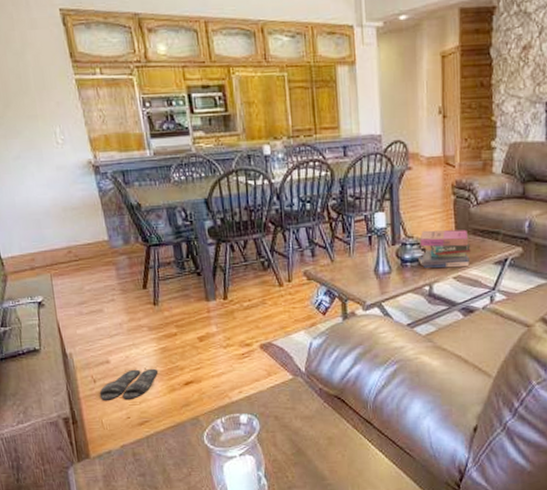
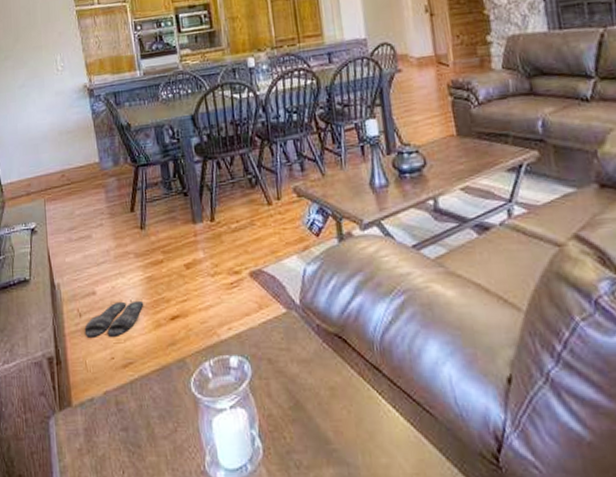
books: present [416,229,471,268] -> none [415,133,478,179]

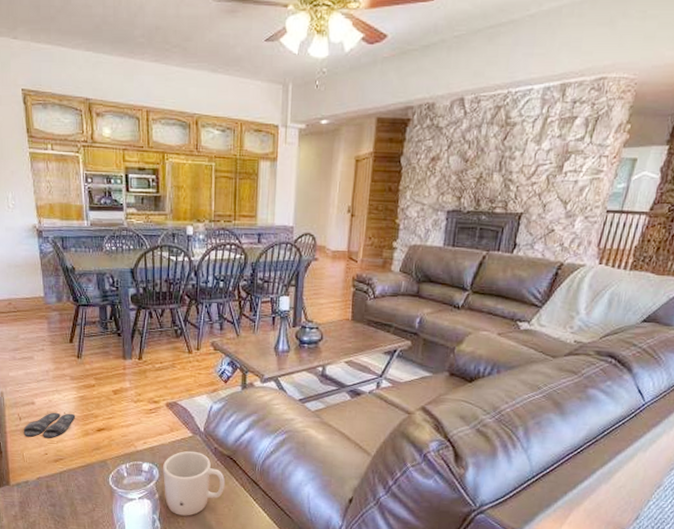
mug: none [255,332,339,427] -> present [163,450,226,516]

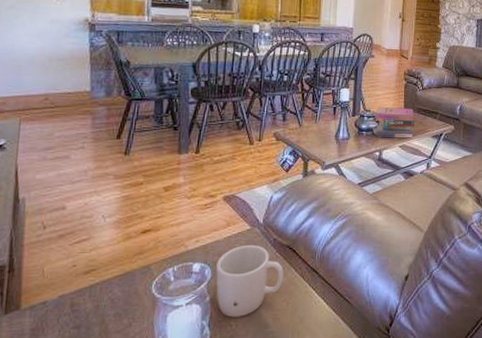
slippers: present [23,412,76,438] -> none [46,216,117,248]
books: none [313,316,364,354] -> present [371,106,415,139]

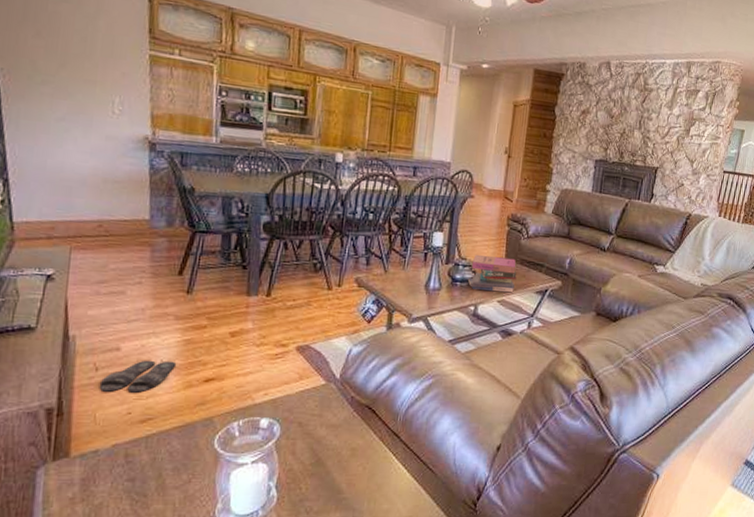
slippers: none [46,216,117,248] -> present [99,360,177,393]
mug: present [216,244,284,317] -> none [285,401,362,480]

